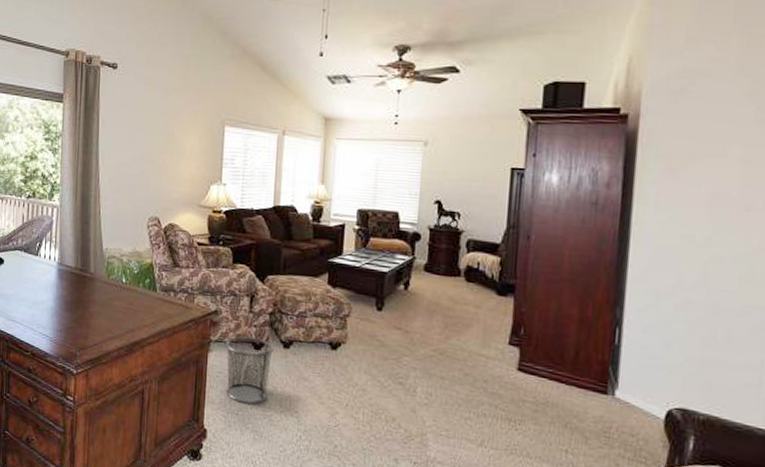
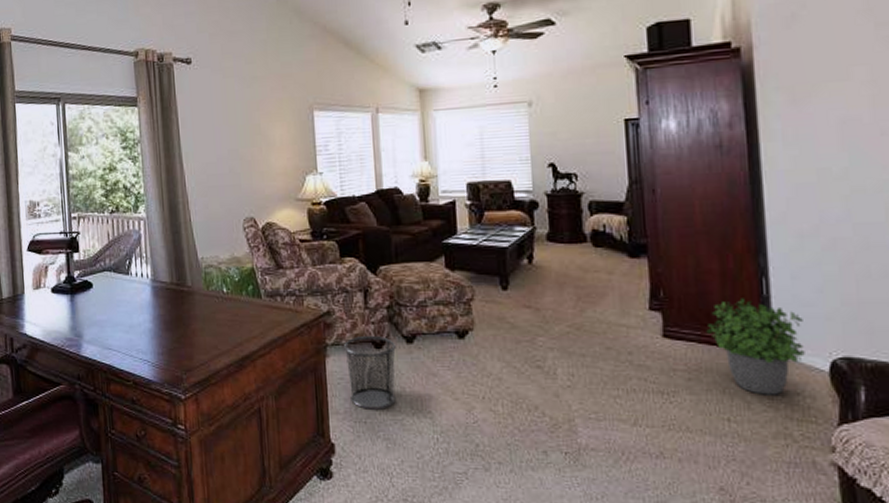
potted plant: none [557,344,648,435] -> present [706,298,805,395]

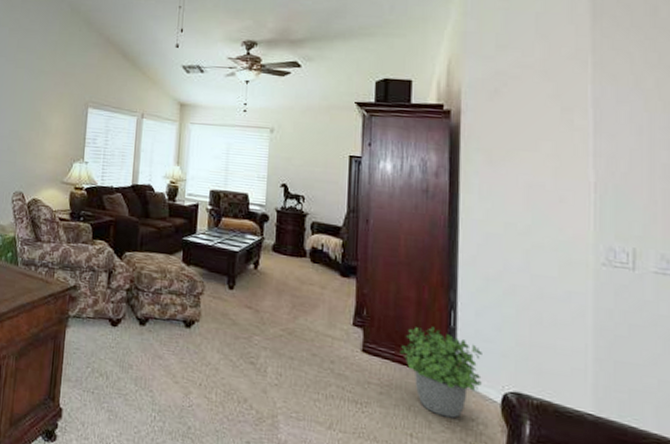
waste bin: present [343,335,396,410] -> none [83,312,130,383]

